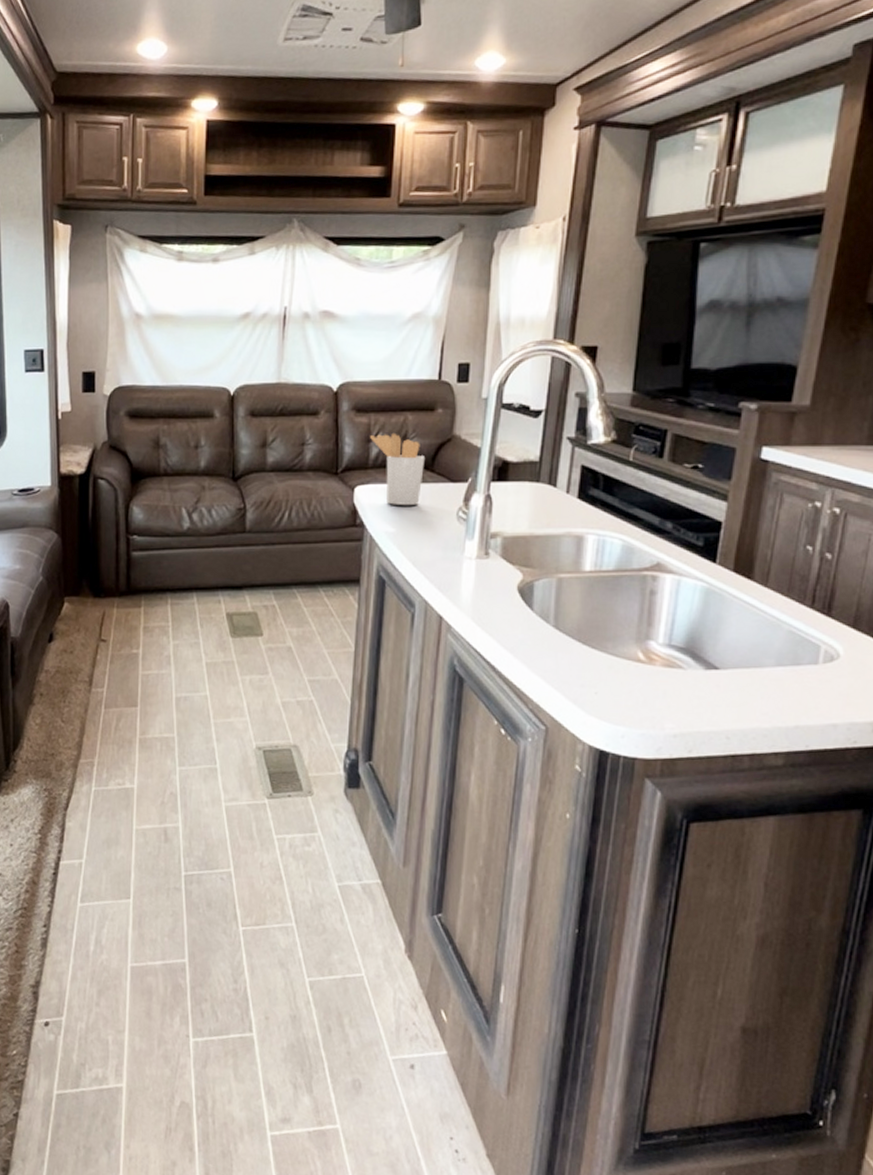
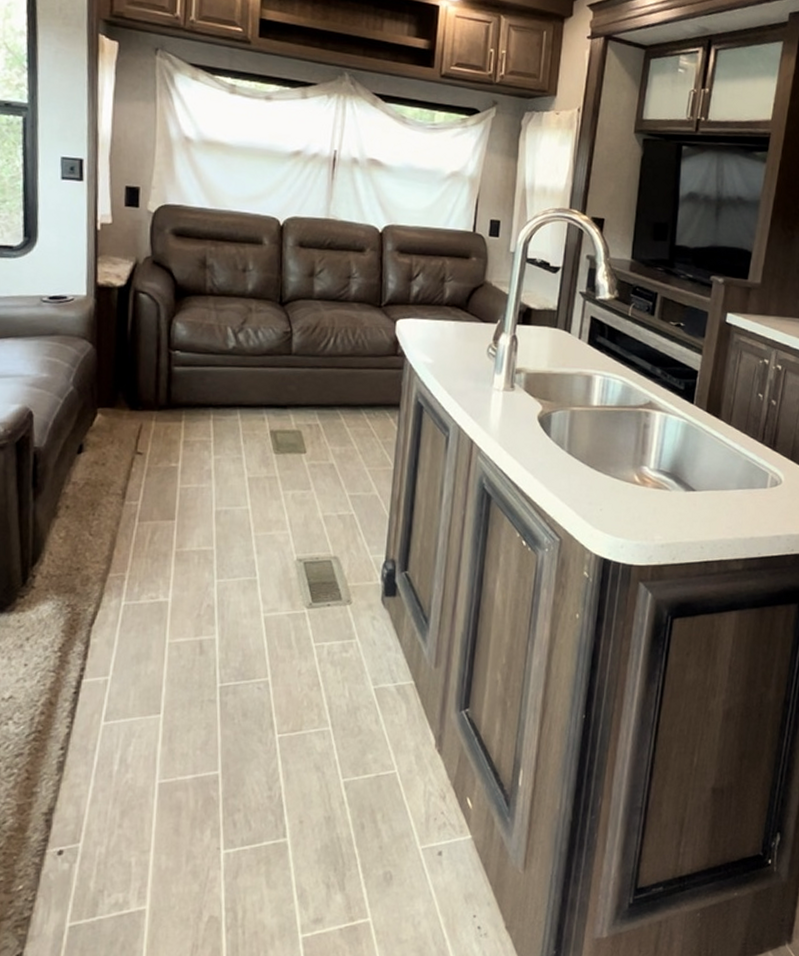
utensil holder: present [370,432,426,505] -> none [412,274,461,340]

